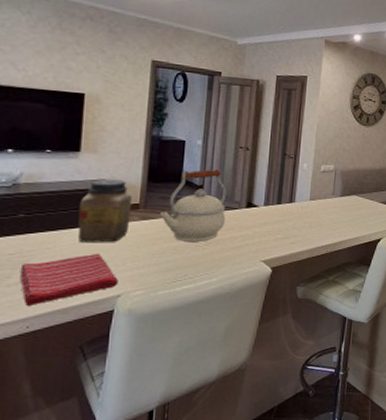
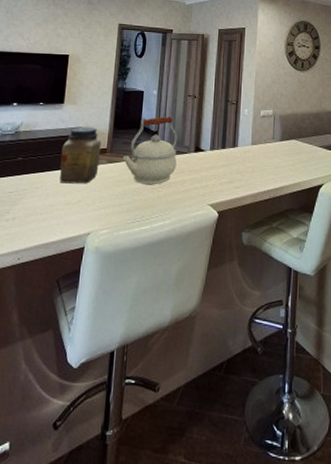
dish towel: present [19,253,118,306] -> none [15,193,89,239]

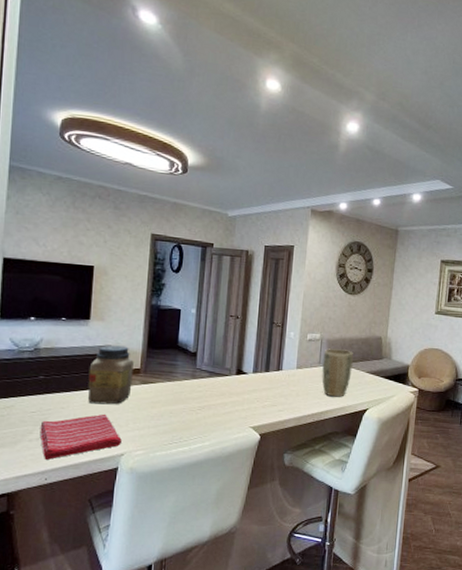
dish towel: none [15,193,89,239] -> present [39,414,122,460]
kettle: present [123,116,178,184] -> none [158,337,219,406]
plant pot: none [275,124,307,173] -> present [321,349,354,397]

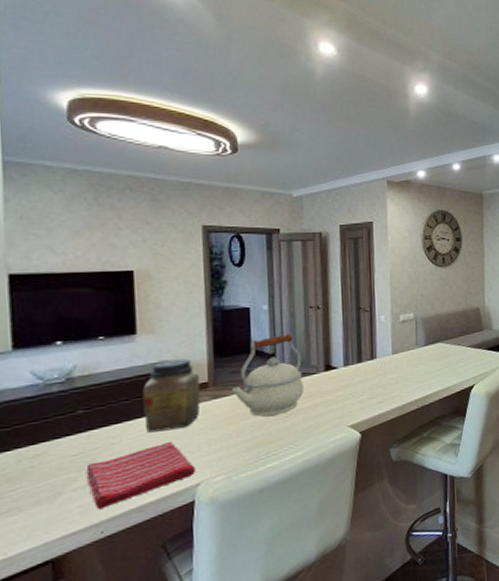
kettle: none [158,337,219,406] -> present [232,334,304,417]
plant pot: present [321,349,354,397] -> none [419,326,453,379]

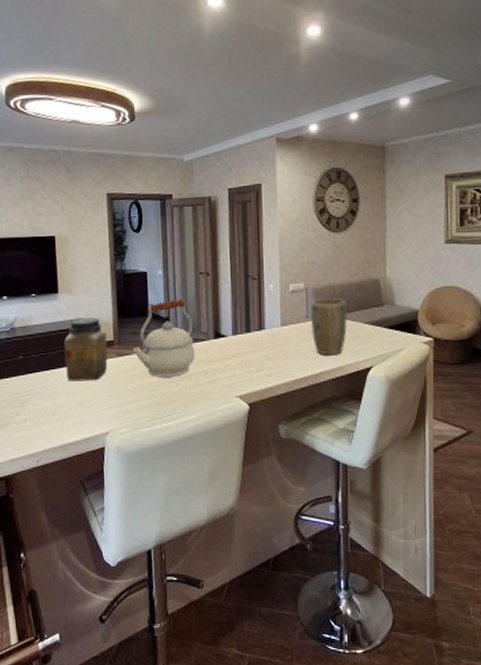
dish towel: present [86,441,195,509] -> none [26,391,105,441]
plant pot: none [419,326,453,379] -> present [310,298,348,356]

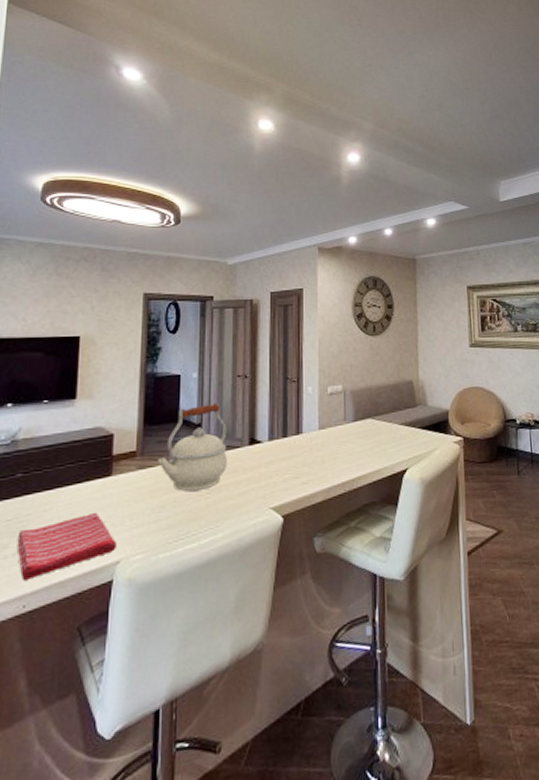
dish towel: none [26,391,105,441] -> present [16,512,117,580]
jar: present [63,317,108,381] -> none [74,425,128,502]
plant pot: present [310,298,348,356] -> none [347,400,384,459]

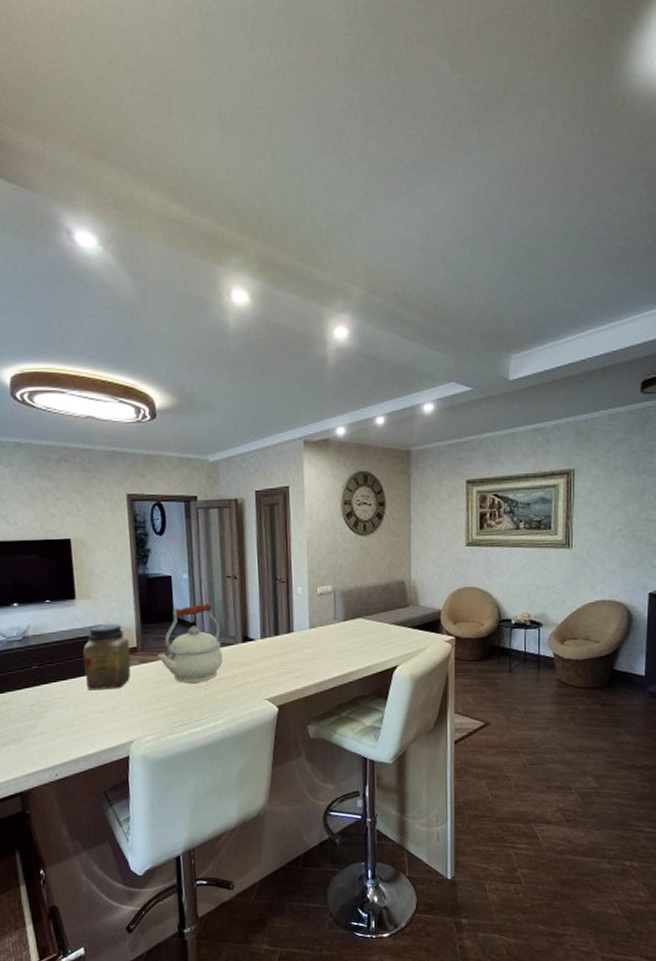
dish towel: present [16,512,117,580] -> none [42,700,129,754]
jar: none [74,425,128,502] -> present [82,623,131,691]

